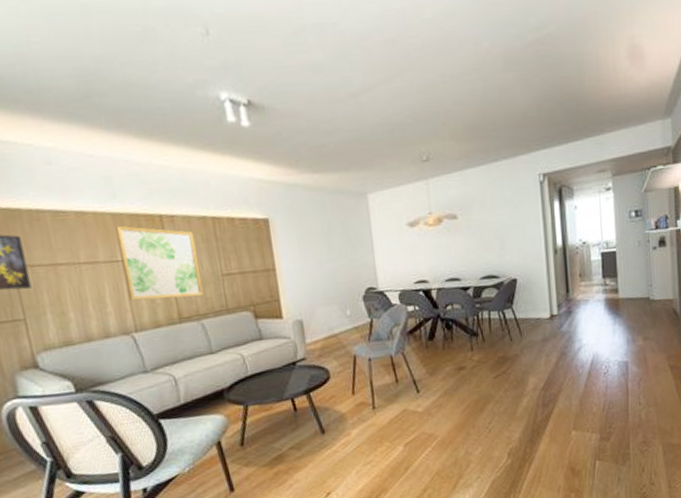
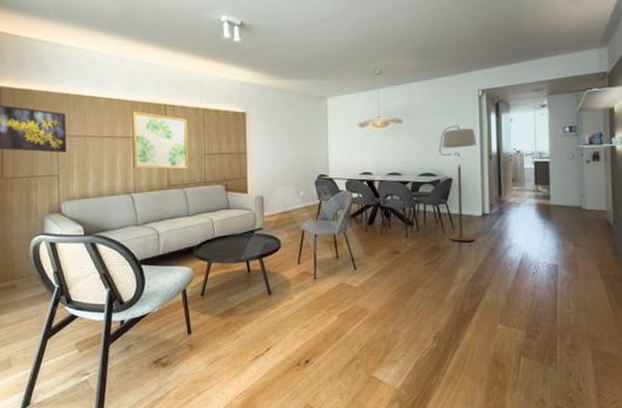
floor lamp: none [500,217,544,349] -> present [439,125,476,242]

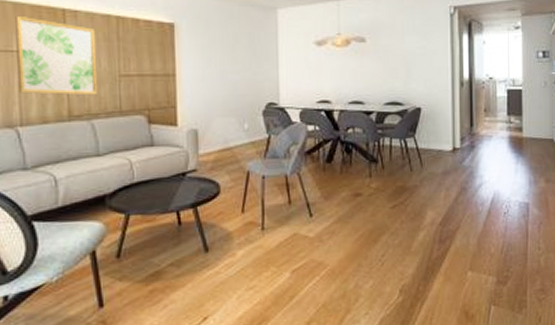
floor lamp: present [439,125,476,242] -> none [406,47,447,180]

